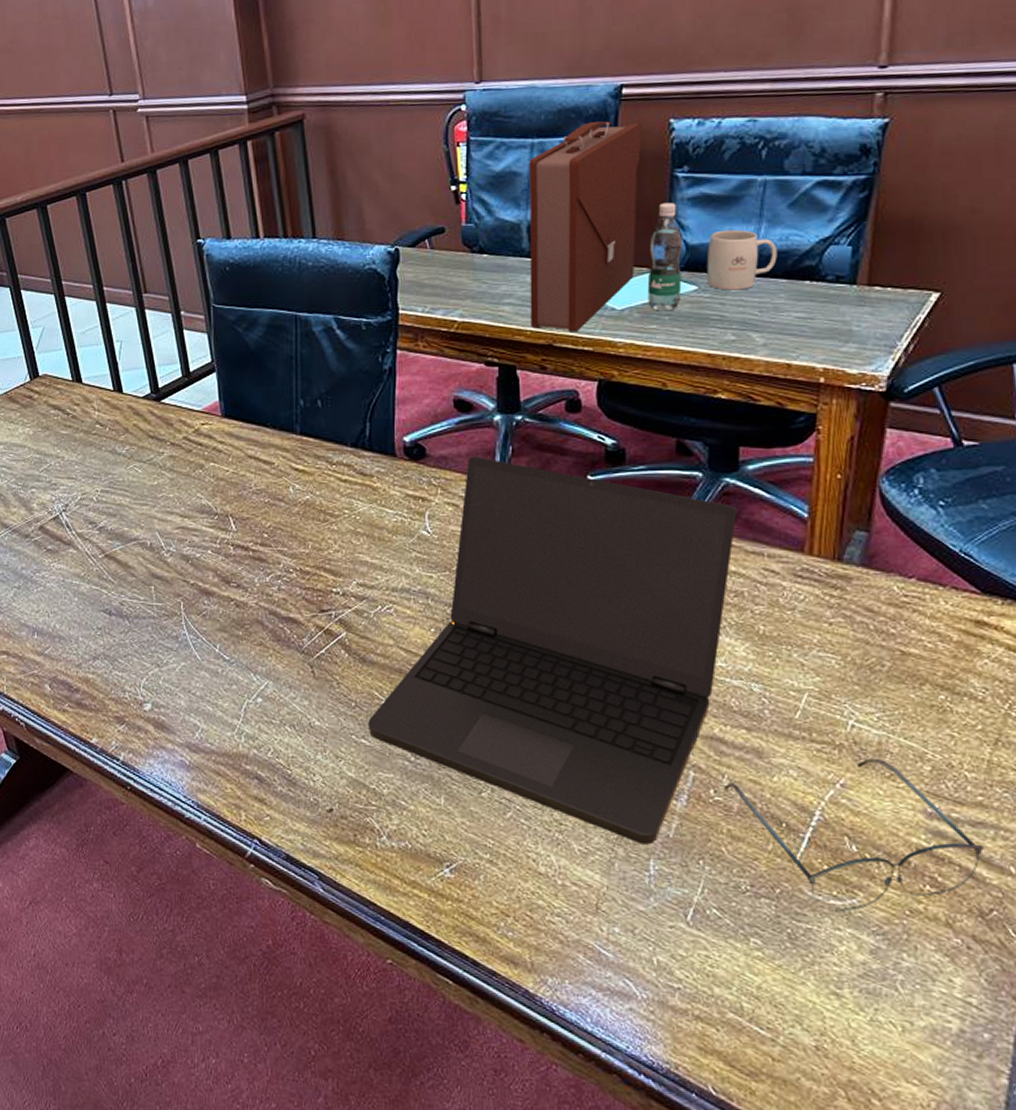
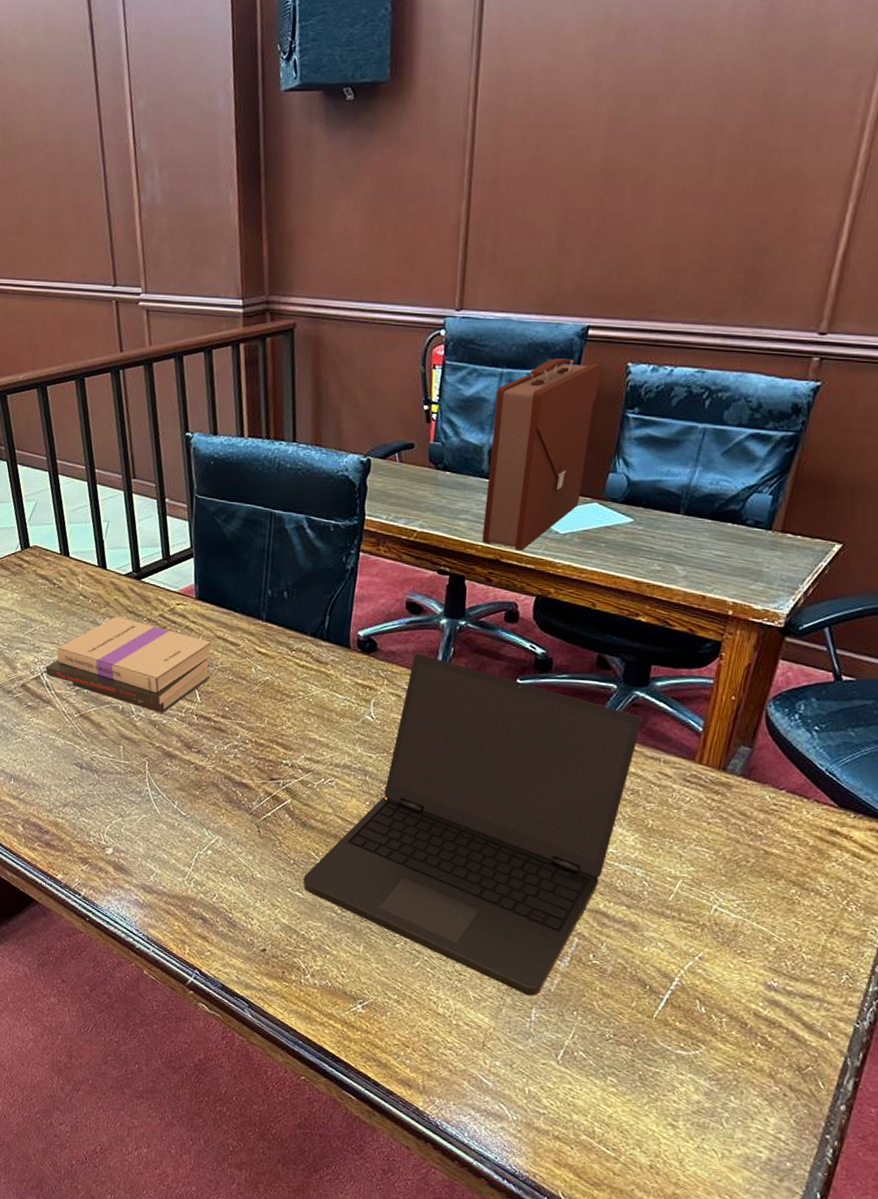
books: none [64,443,245,546] -> present [45,616,213,713]
bottle: present [647,203,684,311] -> none [588,440,627,539]
mug: present [706,229,777,291] -> none [642,470,707,526]
eyeglasses: present [724,758,984,912] -> none [602,937,809,1061]

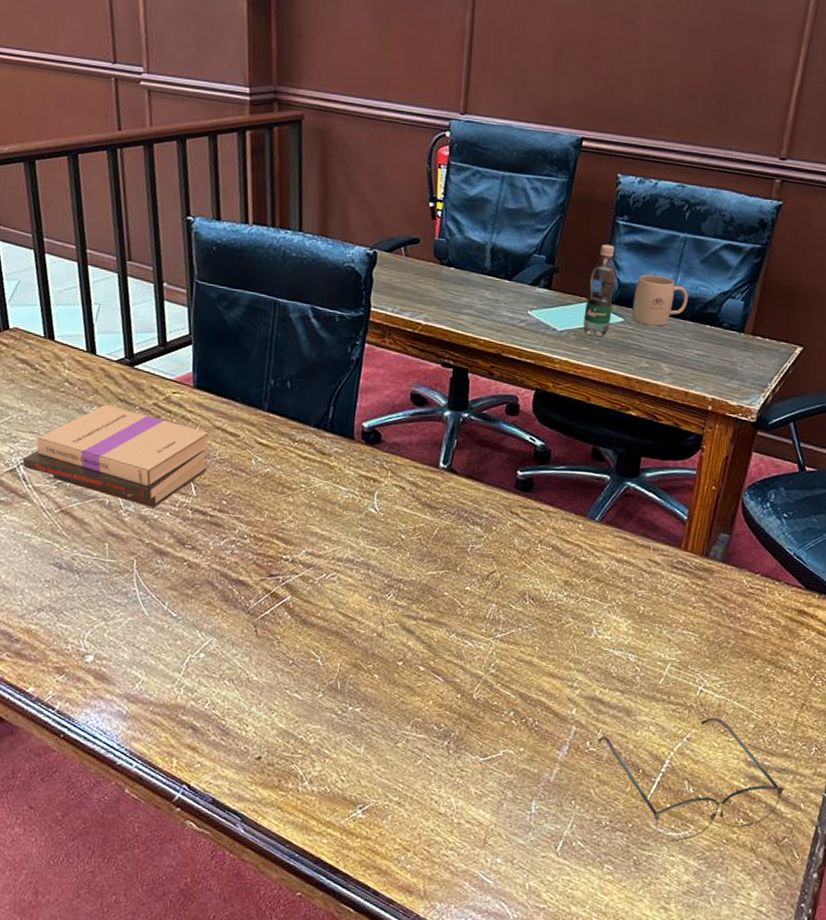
laptop: present [303,654,643,996] -> none [302,445,634,788]
briefcase: present [482,358,602,551] -> none [484,165,595,346]
bottle: none [588,440,627,539] -> present [583,244,618,337]
eyeglasses: none [602,937,809,1061] -> present [598,717,784,842]
mug: none [642,470,707,526] -> present [631,274,688,327]

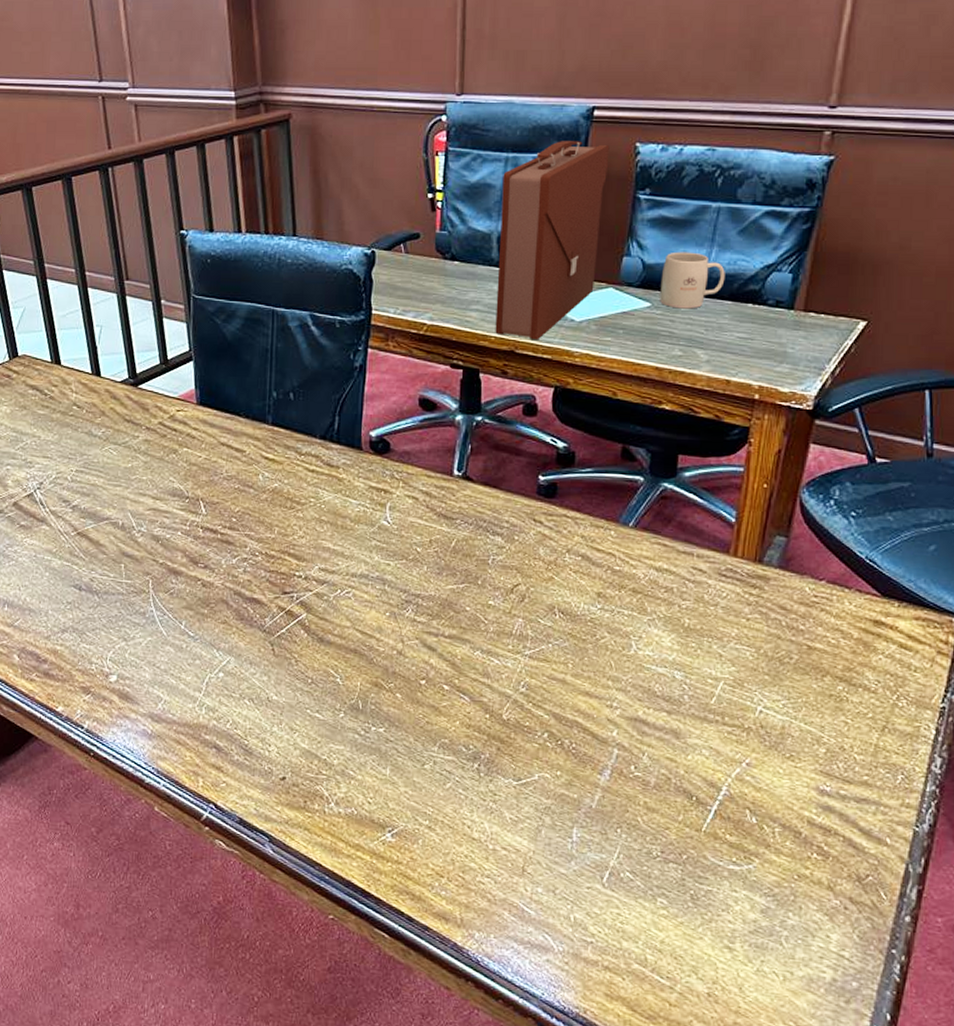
books: present [22,404,210,508] -> none [38,426,217,527]
briefcase: none [484,165,595,346] -> present [495,141,610,340]
bottle: present [583,244,618,337] -> none [604,223,641,325]
eyeglasses: present [598,717,784,842] -> none [644,740,865,876]

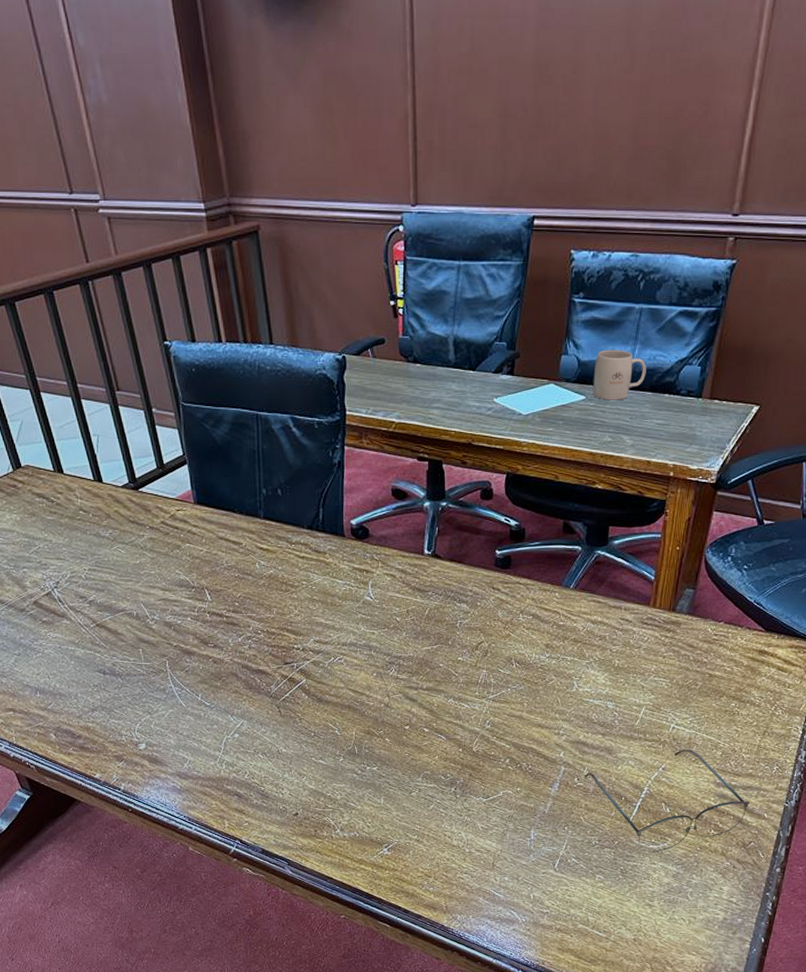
briefcase: present [495,141,610,340] -> none [454,249,548,433]
eyeglasses: none [644,740,865,876] -> present [584,749,750,853]

